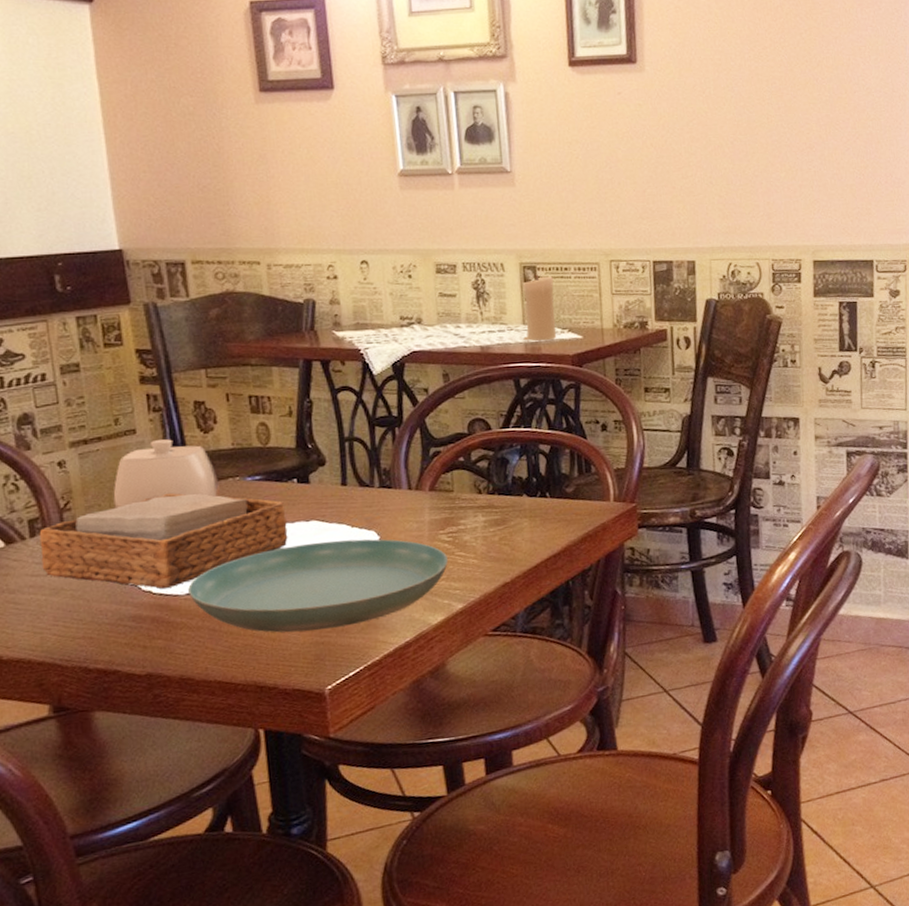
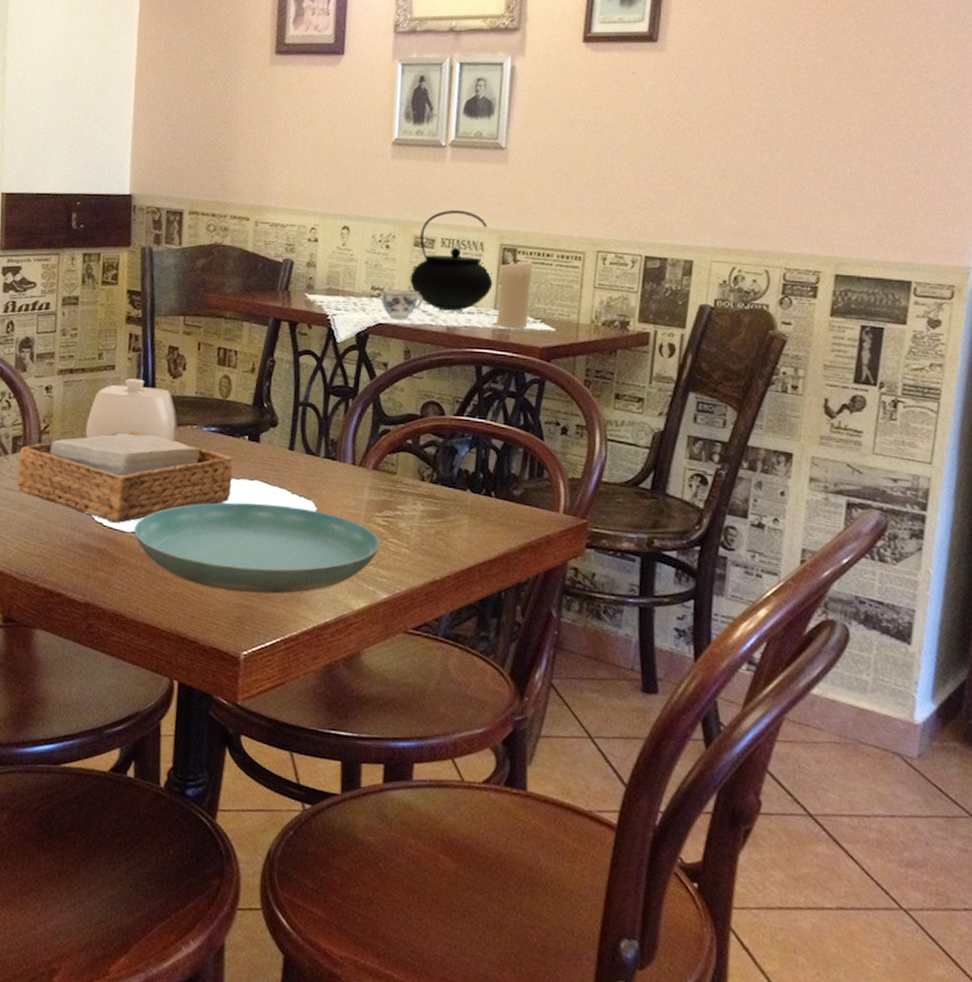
teacup: none [410,315,454,347] -> present [380,289,424,321]
teapot: none [437,234,519,331] -> present [410,209,493,310]

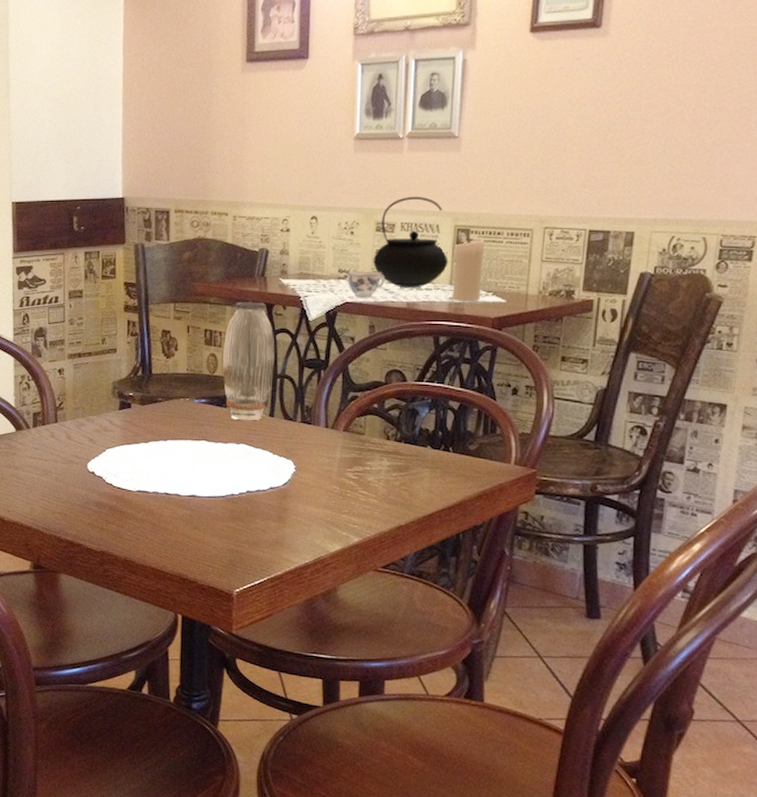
napkin holder: present [16,431,233,523] -> none [38,405,222,483]
sugar bowl: present [85,378,178,442] -> none [94,360,173,413]
saucer: present [134,502,381,594] -> none [139,463,352,540]
vase: none [237,317,298,454] -> present [223,301,275,421]

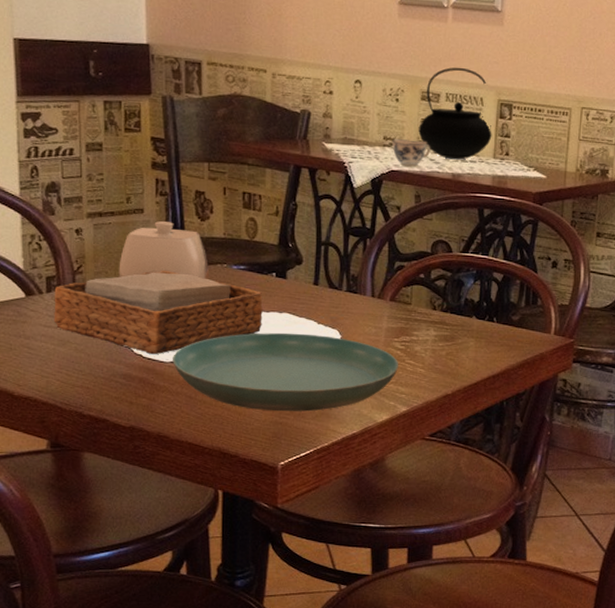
napkin holder: none [38,405,222,483] -> present [54,270,263,354]
sugar bowl: none [94,360,173,413] -> present [118,221,209,279]
saucer: none [139,463,352,540] -> present [173,332,399,412]
vase: present [223,301,275,421] -> none [263,164,319,289]
candle: present [448,237,485,302] -> none [492,112,527,177]

